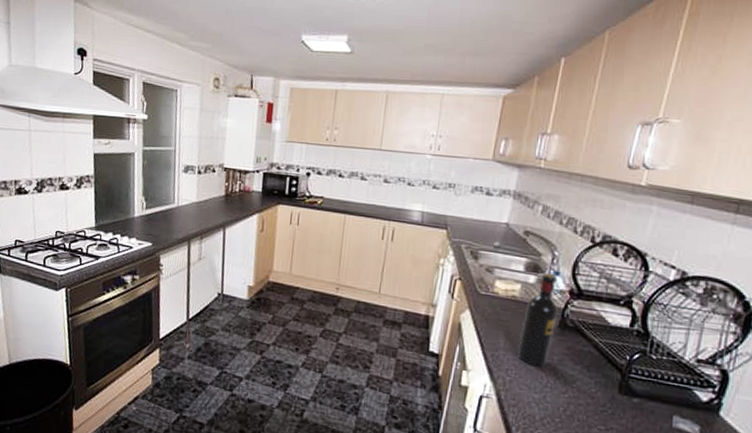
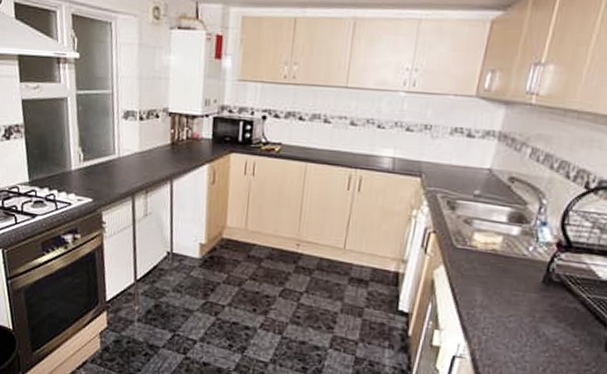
wine bottle: present [517,274,558,367] -> none [495,224,543,326]

